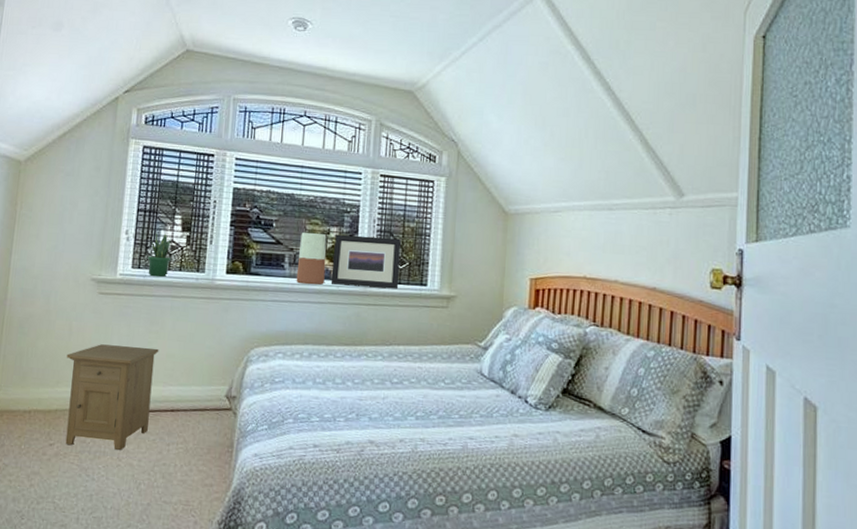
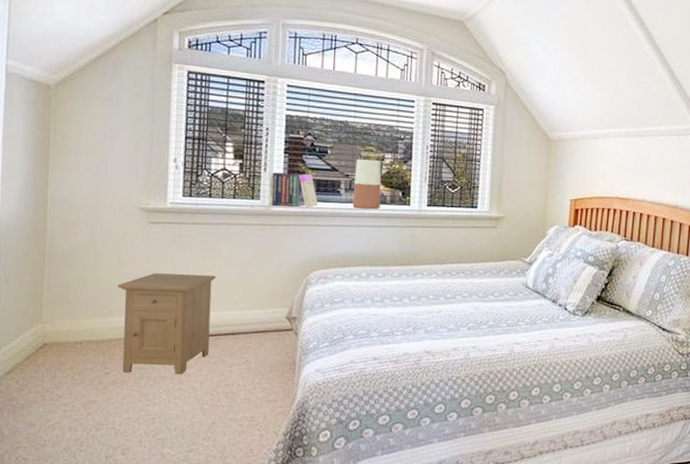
planter: present [148,233,172,278] -> none [199,161,225,206]
books: none [213,245,262,282] -> present [268,172,318,208]
picture frame: present [330,234,401,289] -> none [386,160,453,212]

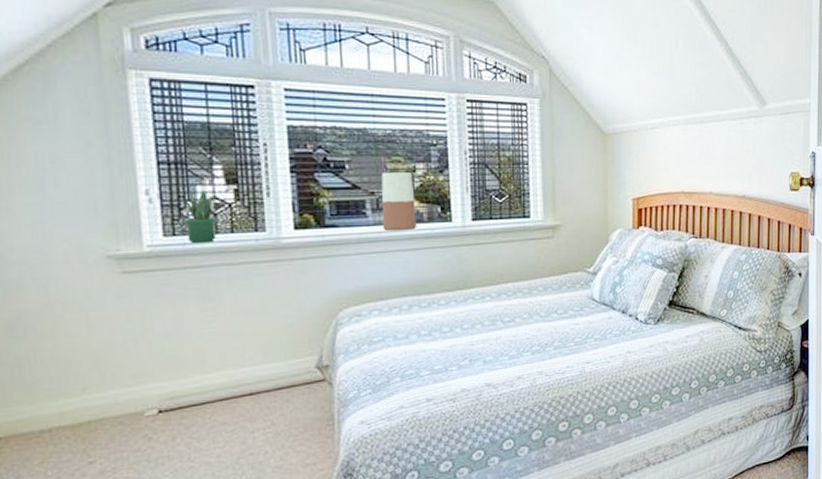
nightstand: present [117,273,216,374] -> none [89,327,223,459]
planter: none [199,161,225,206] -> present [184,189,218,244]
books: present [268,172,318,208] -> none [275,195,340,238]

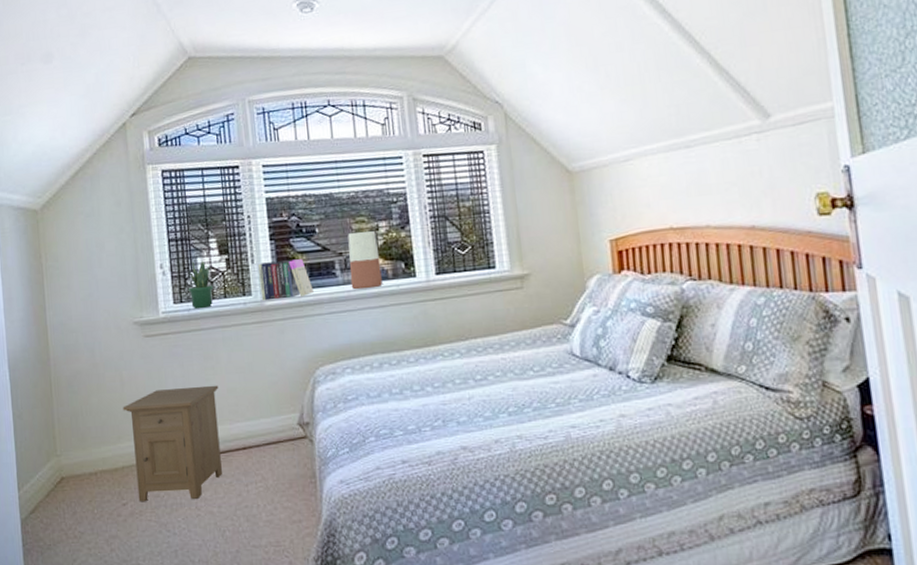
nightstand: none [89,327,223,459] -> present [123,385,222,502]
books: none [275,195,340,238] -> present [258,259,314,301]

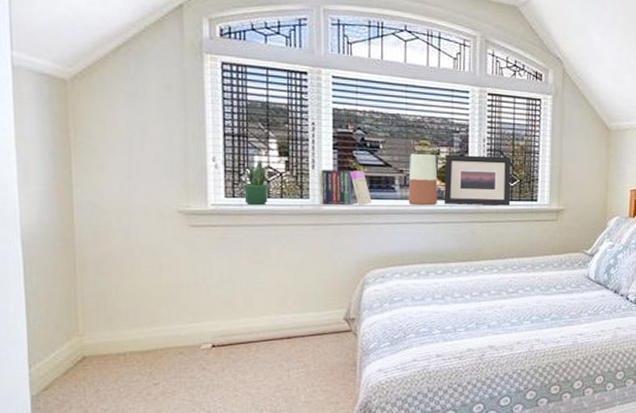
nightstand: present [123,385,222,502] -> none [160,278,267,383]
picture frame: none [385,221,465,285] -> present [444,154,511,206]

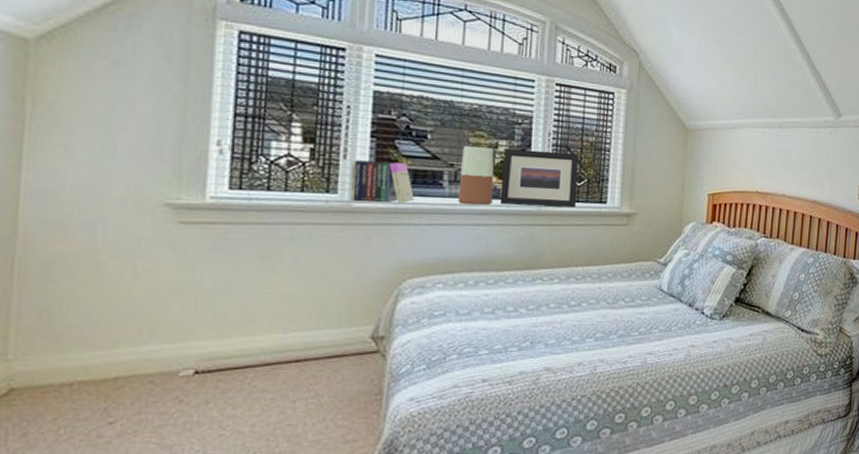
planter: present [243,159,270,206] -> none [253,144,289,201]

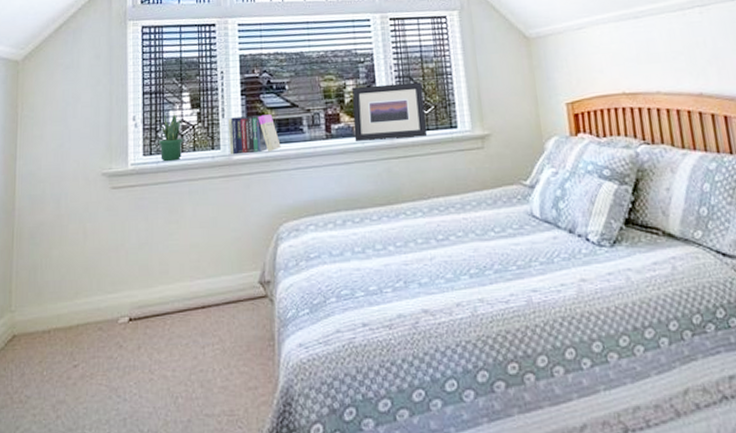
planter: none [253,144,289,201] -> present [159,114,184,162]
vase: present [458,145,495,206] -> none [316,88,348,146]

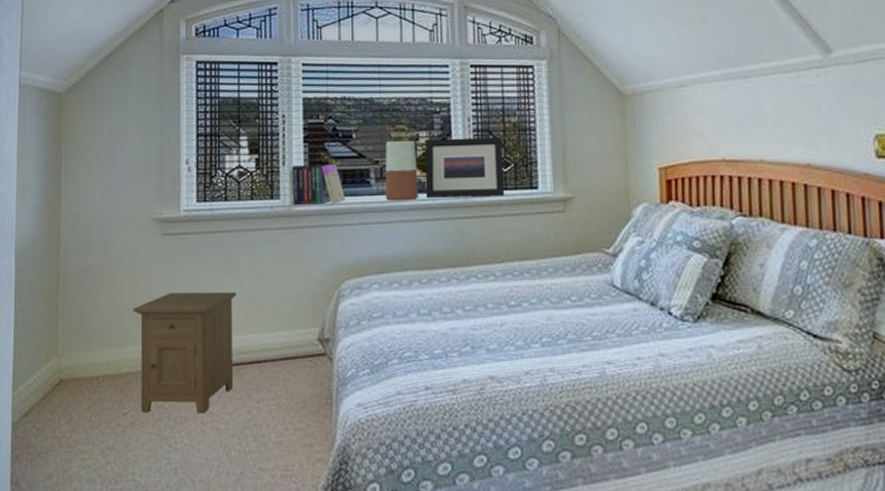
nightstand: none [83,239,181,364] -> present [133,291,237,413]
planter: present [159,114,184,162] -> none [214,159,241,210]
vase: none [316,88,348,146] -> present [385,140,418,201]

